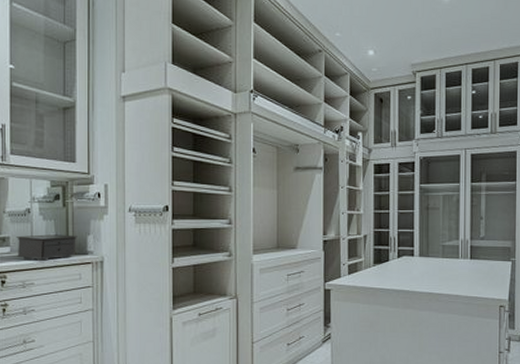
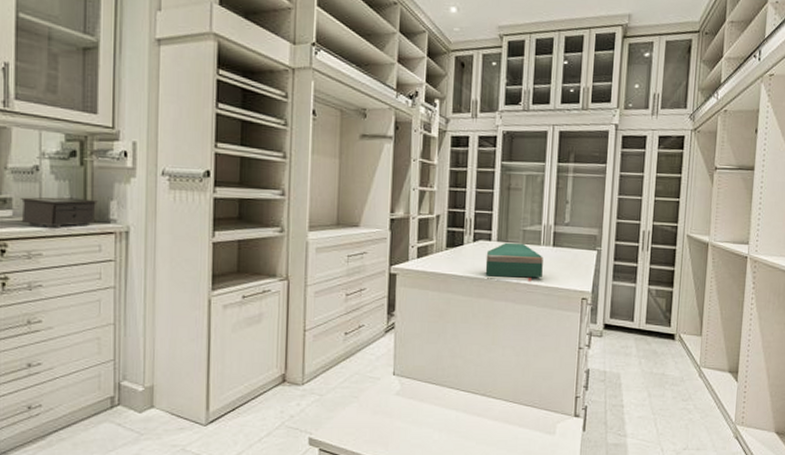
wooden box: none [409,257,463,293] -> present [485,242,543,282]

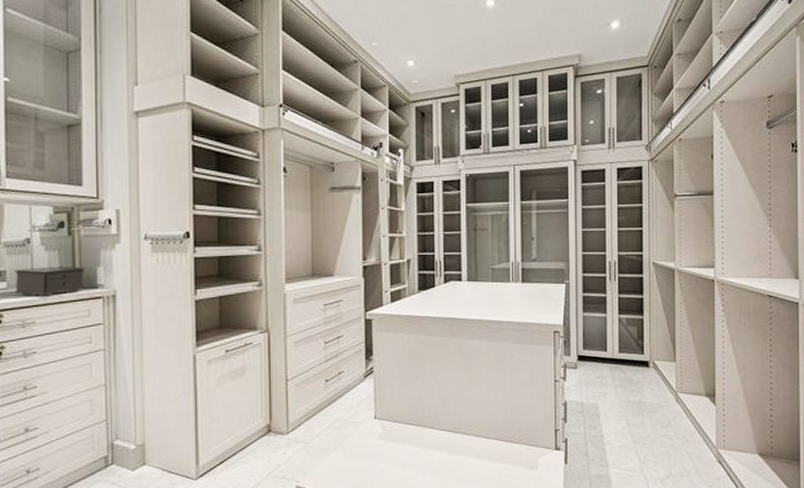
wooden box: present [485,242,543,282] -> none [457,281,515,319]

